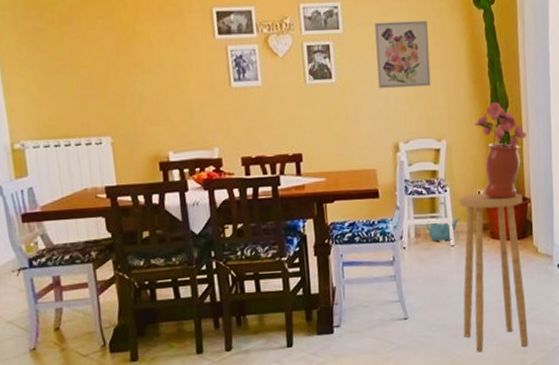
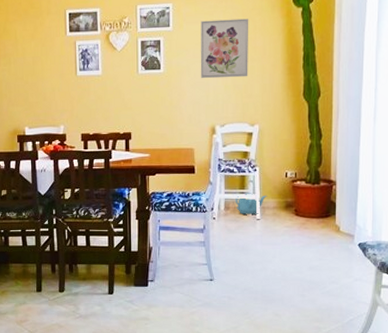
stool: present [460,192,529,352] -> none [263,173,329,316]
potted flower: present [474,101,527,199] -> none [286,91,336,180]

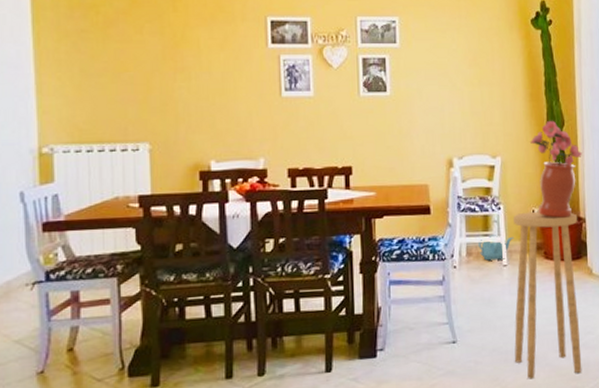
wall art: present [200,18,249,79] -> none [432,38,487,104]
stool: none [263,173,329,316] -> present [513,211,582,379]
potted flower: none [286,91,336,180] -> present [529,120,582,218]

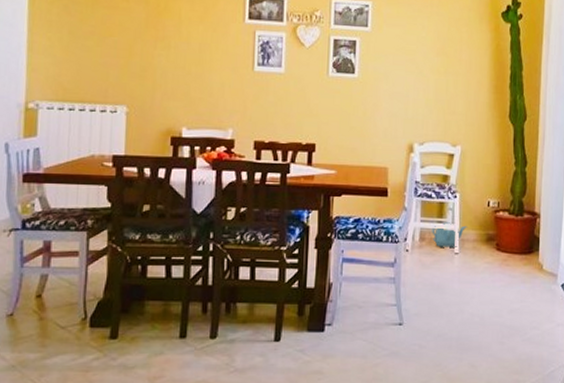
stool: present [513,211,582,379] -> none [458,202,533,368]
potted flower: present [529,120,582,218] -> none [490,113,542,211]

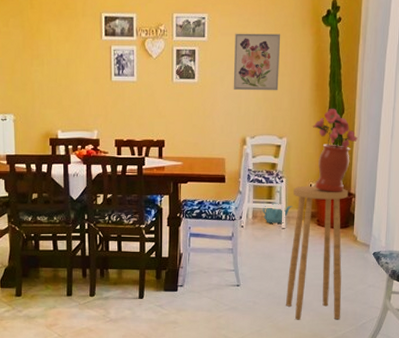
wall art: none [399,24,455,92] -> present [233,33,281,91]
stool: none [458,202,533,368] -> present [285,185,349,320]
potted flower: none [490,113,542,211] -> present [312,108,358,192]

